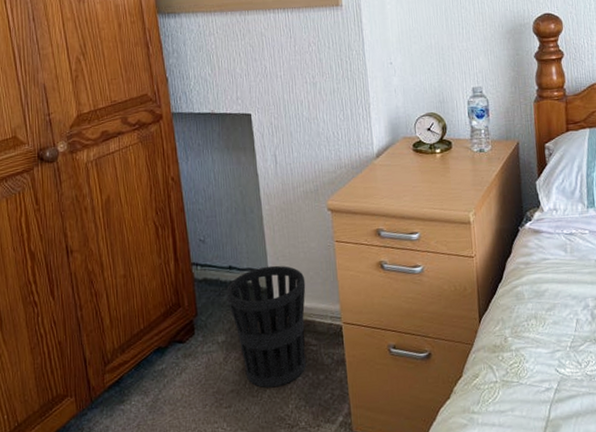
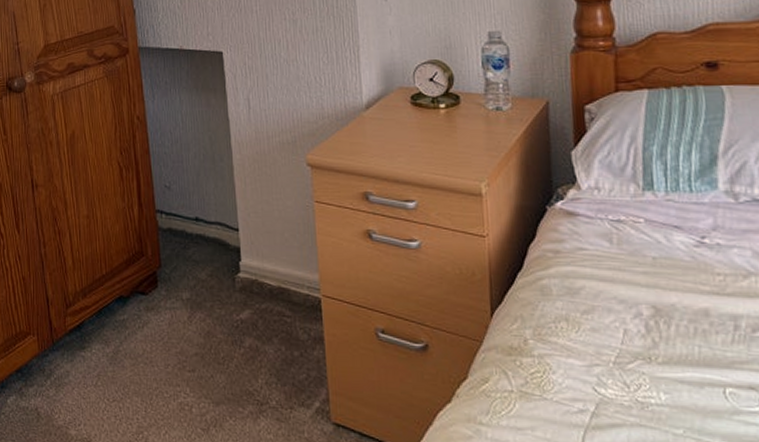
wastebasket: present [227,265,306,388] -> none [192,222,280,357]

